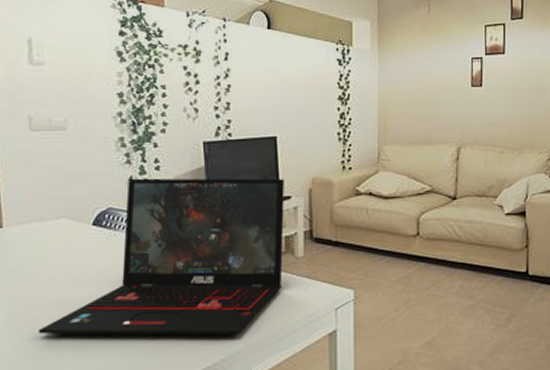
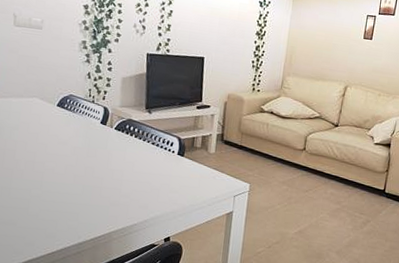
laptop: present [37,178,284,336] -> none [11,74,206,204]

